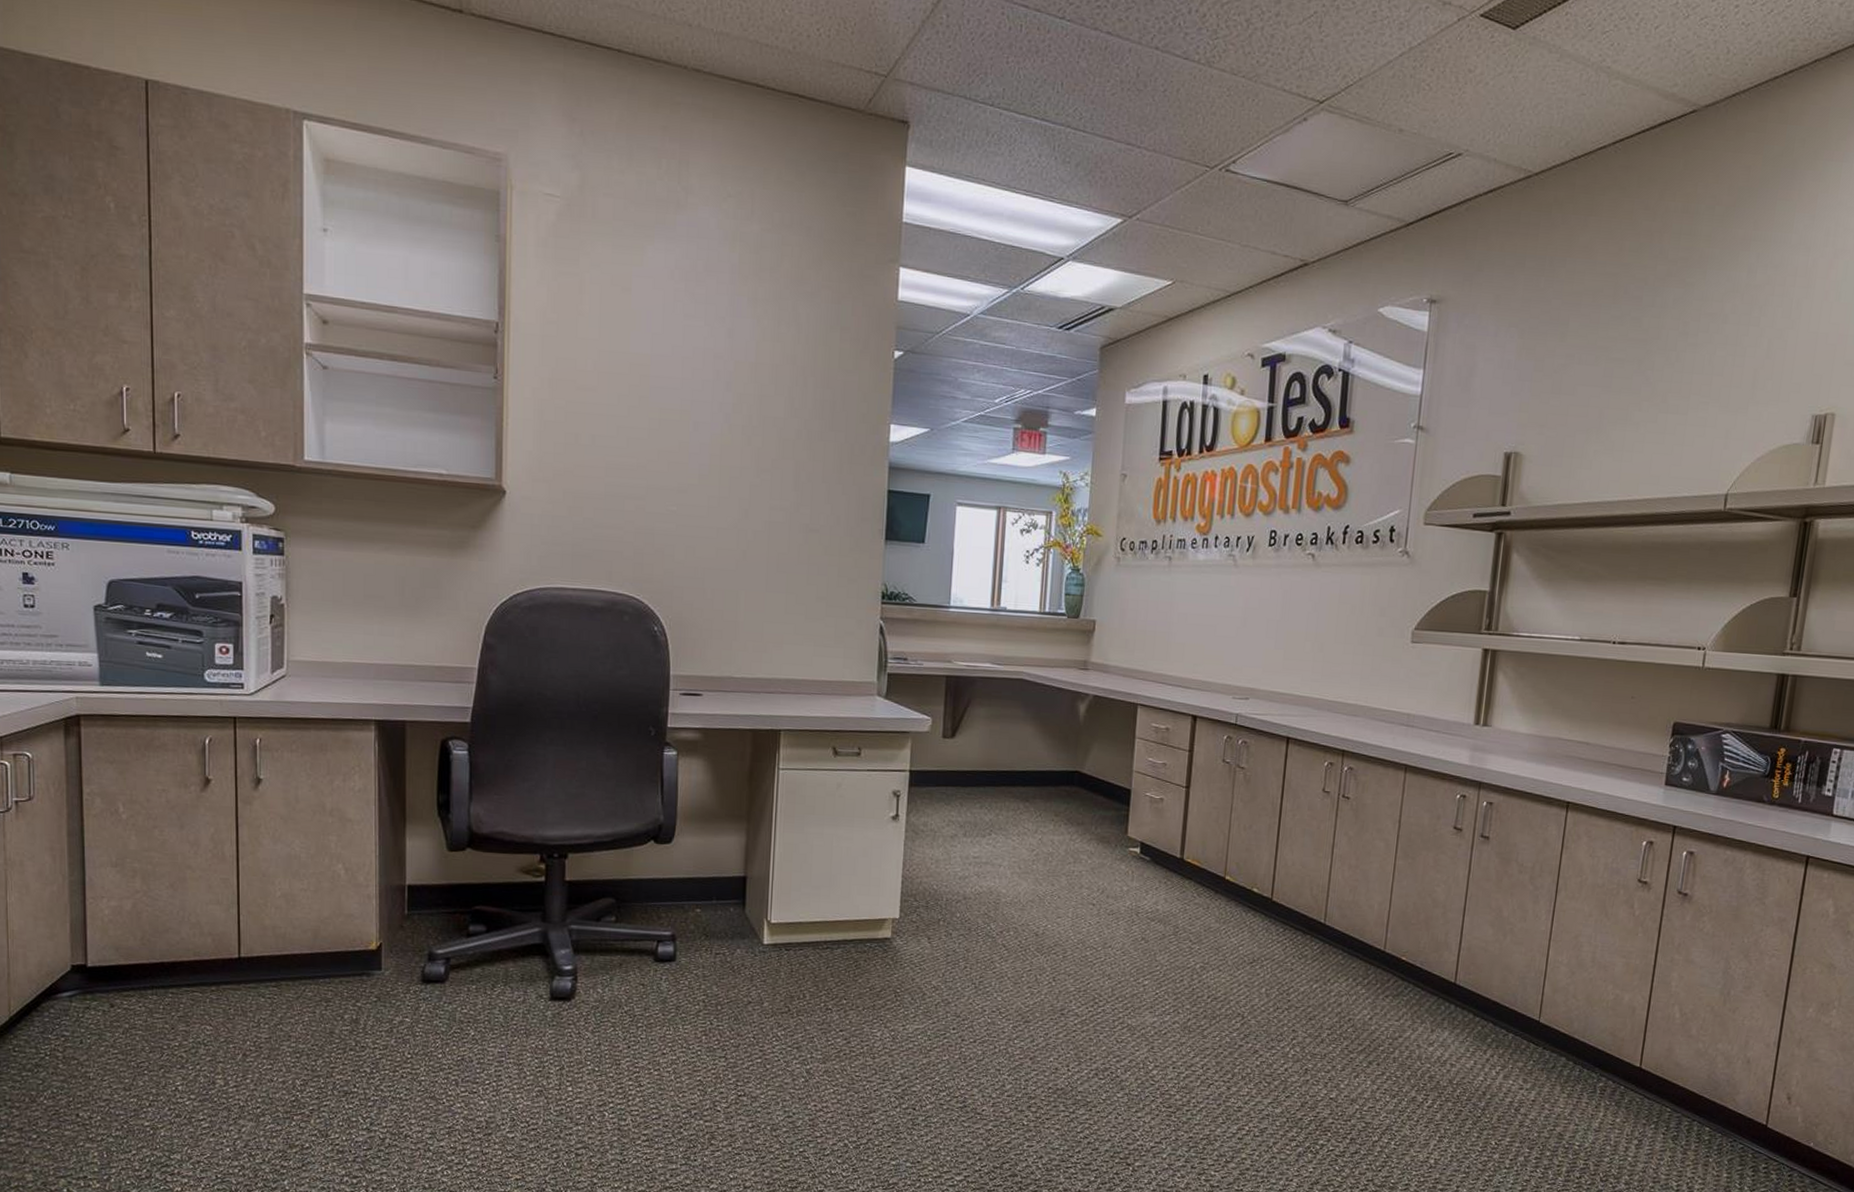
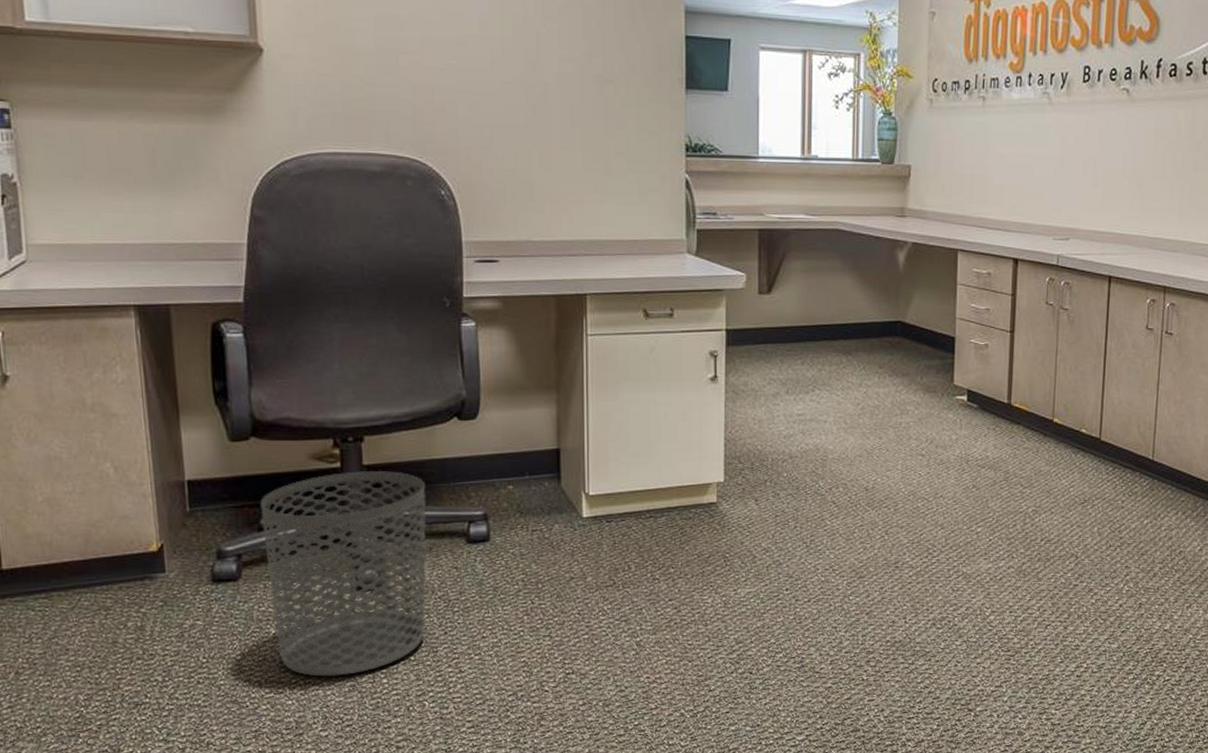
waste bin: none [470,886,621,1081] -> present [260,470,427,677]

